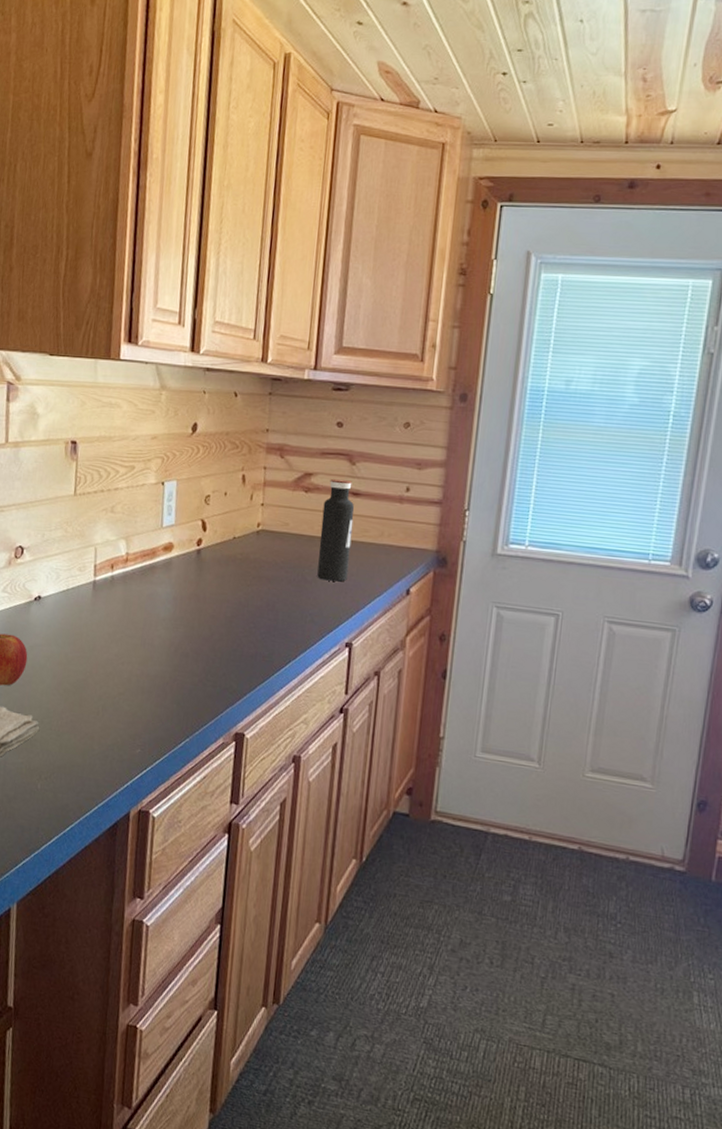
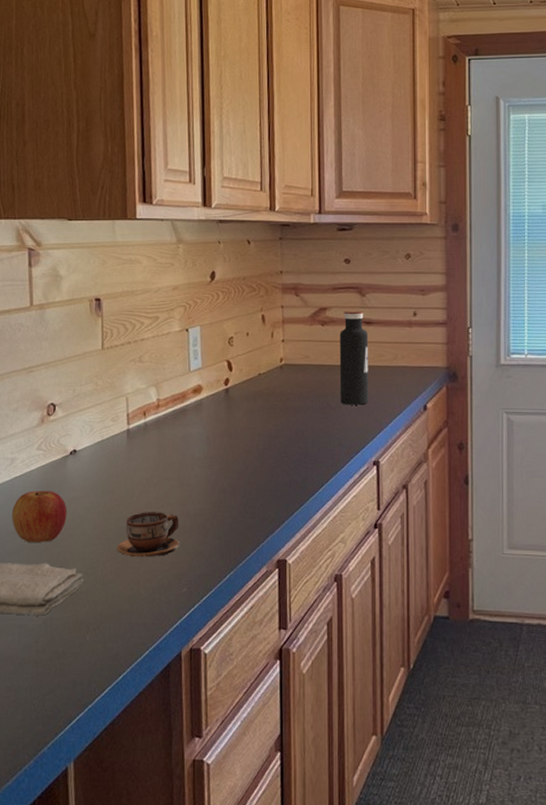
cup: none [74,667,138,715] -> present [117,512,180,558]

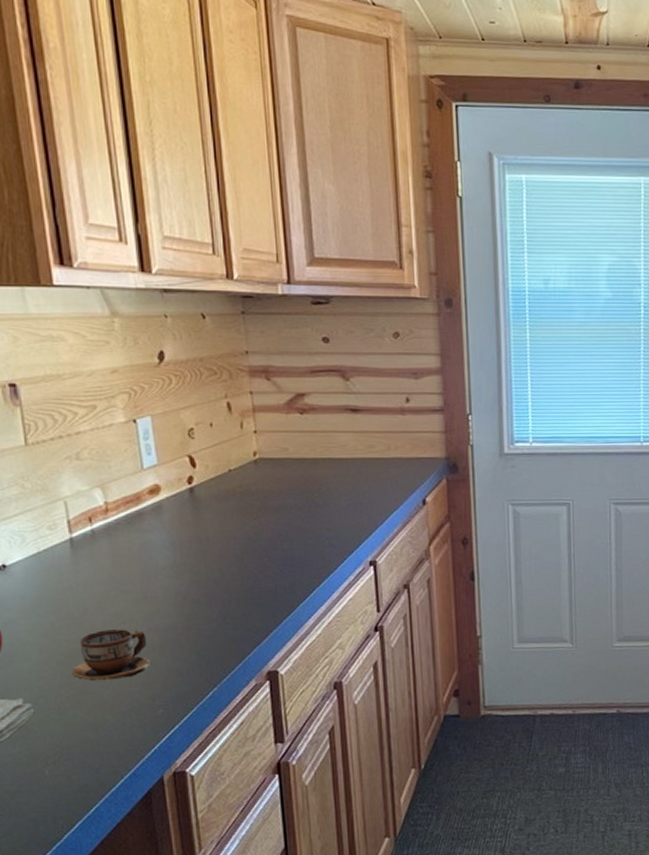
water bottle: present [339,310,369,405] -> none [322,396,360,502]

